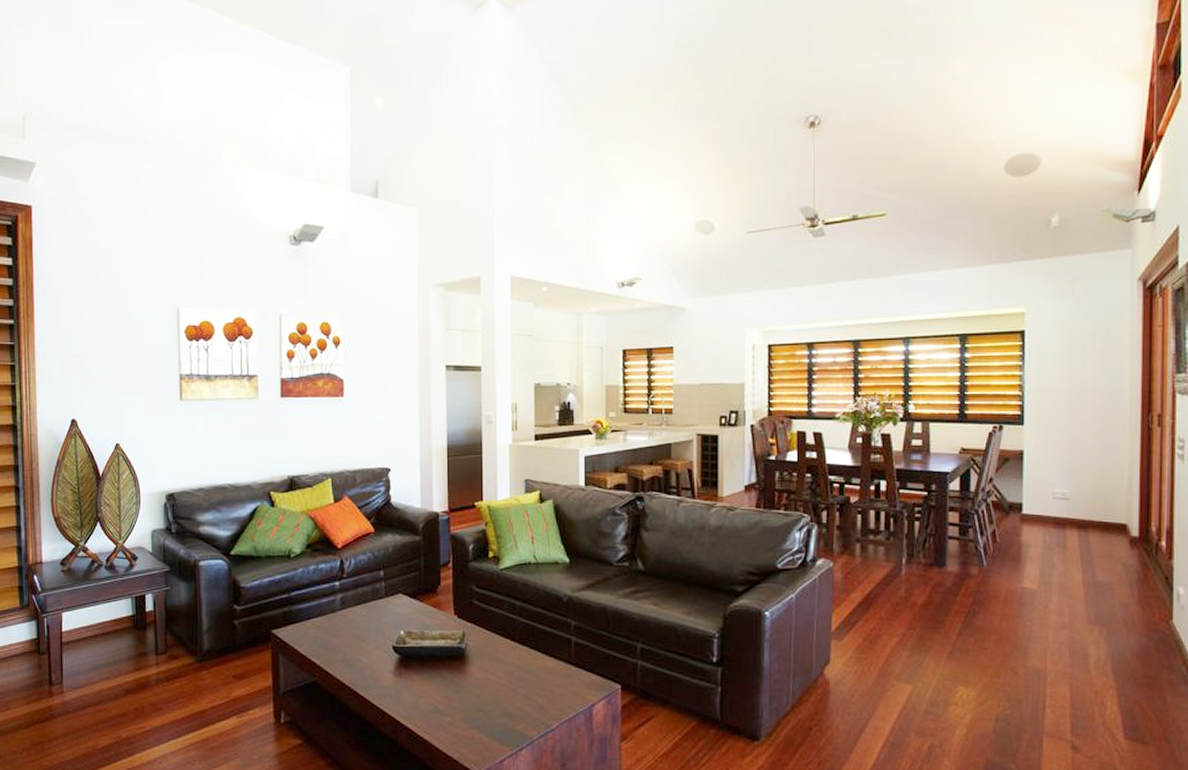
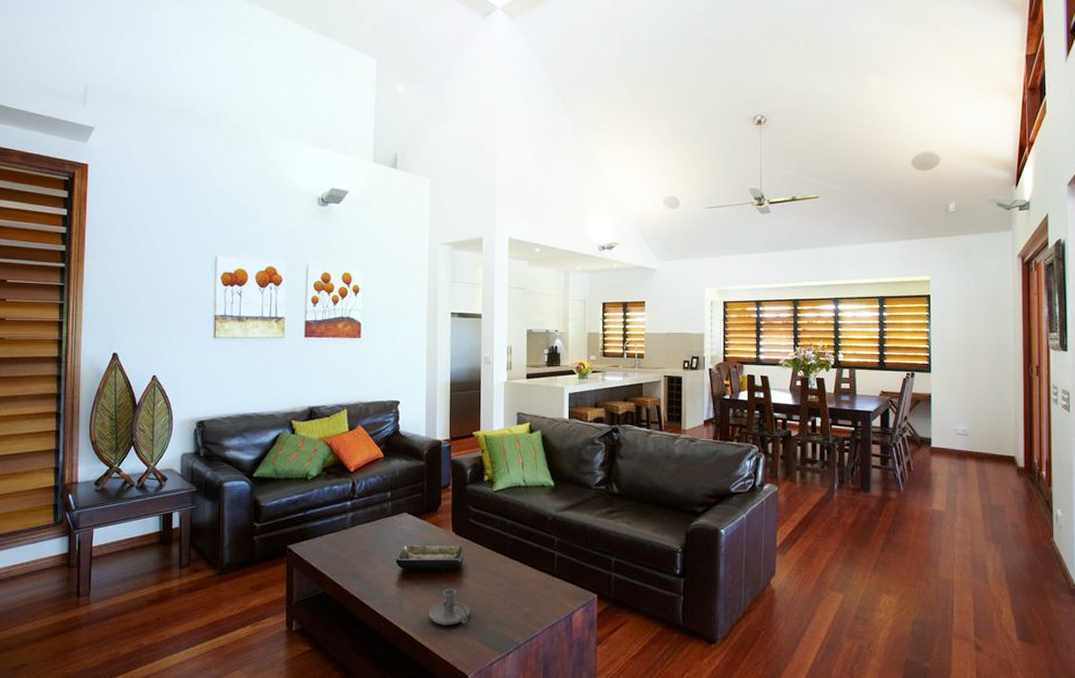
candle holder: none [431,677,477,718] -> present [429,588,470,625]

